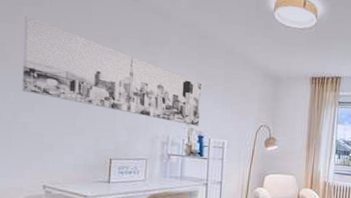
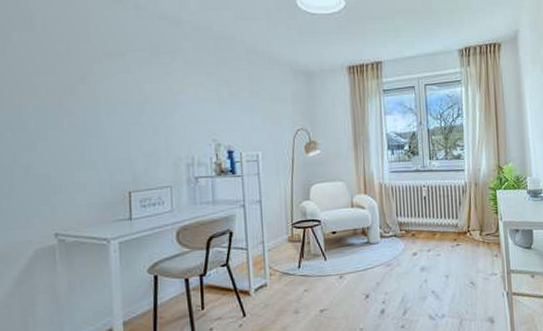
wall art: present [22,16,201,126] -> none [15,43,228,141]

